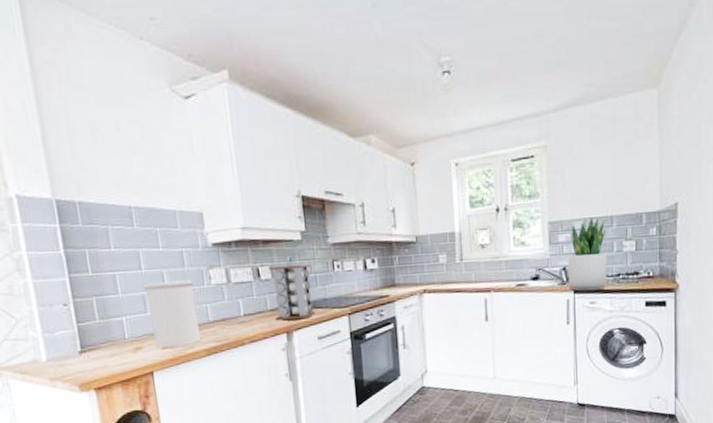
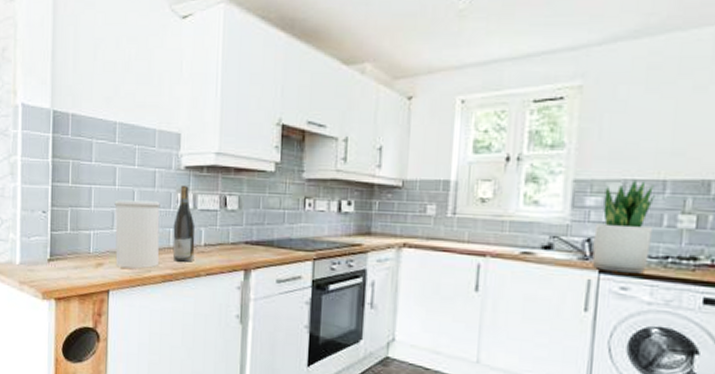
wine bottle: none [209,261,236,334] -> present [172,184,196,262]
spice rack: present [269,256,316,321] -> none [235,187,280,259]

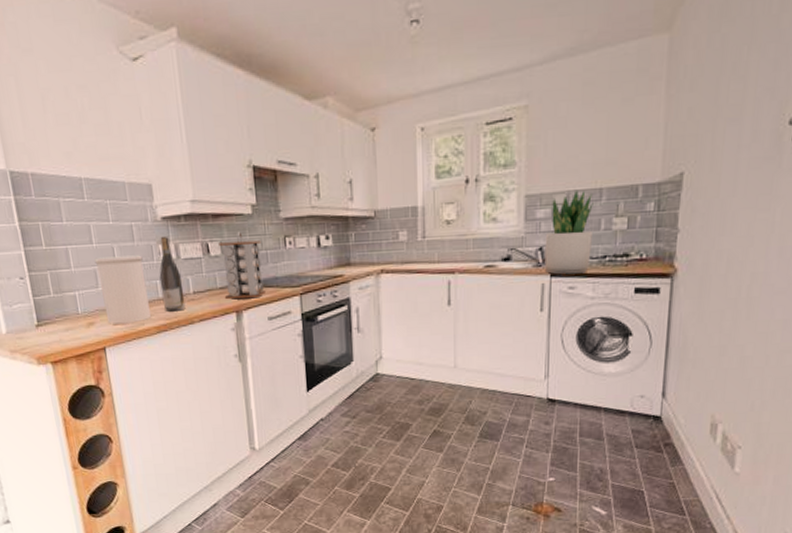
spice rack: none [235,187,280,259] -> present [219,231,267,300]

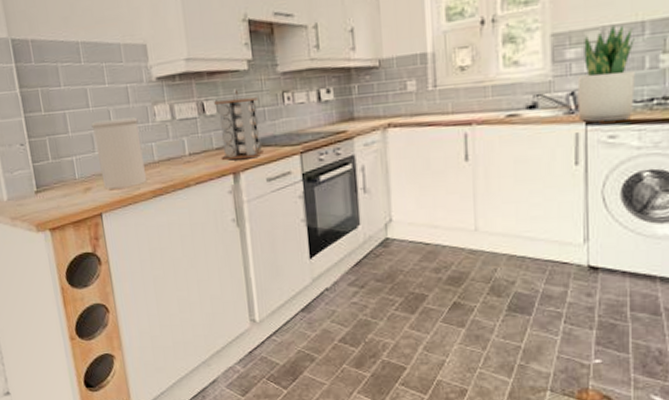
wine bottle: present [159,235,186,312] -> none [154,96,182,175]

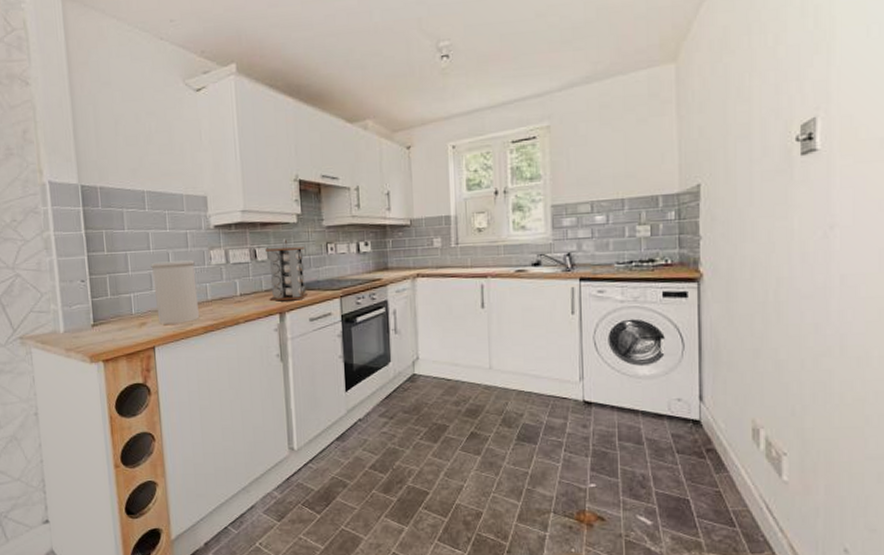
planter: present [577,24,635,122] -> none [572,200,618,279]

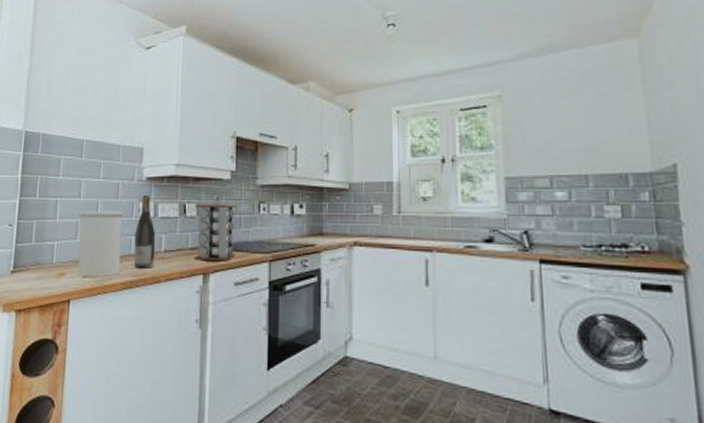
wine bottle: none [209,242,232,313] -> present [133,194,156,269]

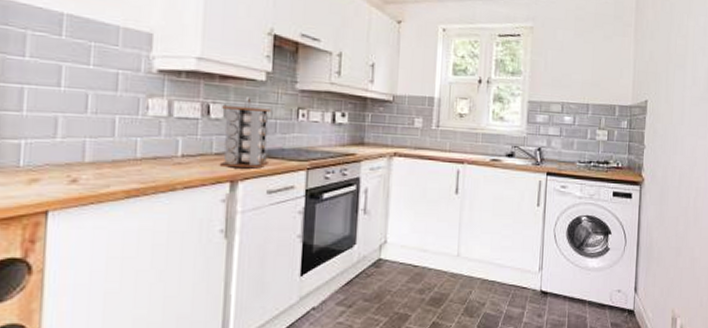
canister: present [77,211,123,277] -> none [58,103,124,184]
wine bottle: present [133,194,156,269] -> none [139,89,171,175]

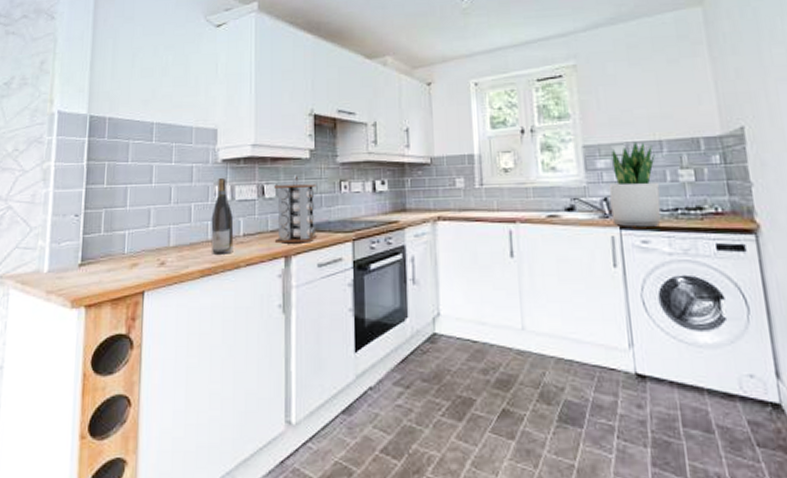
wine bottle: none [139,89,171,175] -> present [211,177,234,254]
planter: none [542,102,582,175] -> present [608,141,661,227]

